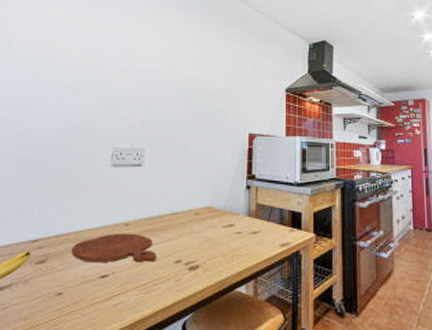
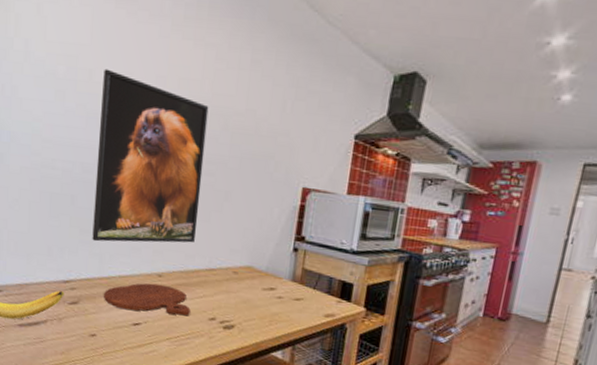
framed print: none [62,51,166,199] -> present [92,69,209,243]

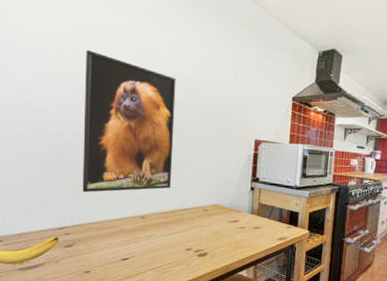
cutting board: present [104,283,191,316] -> none [95,224,170,249]

